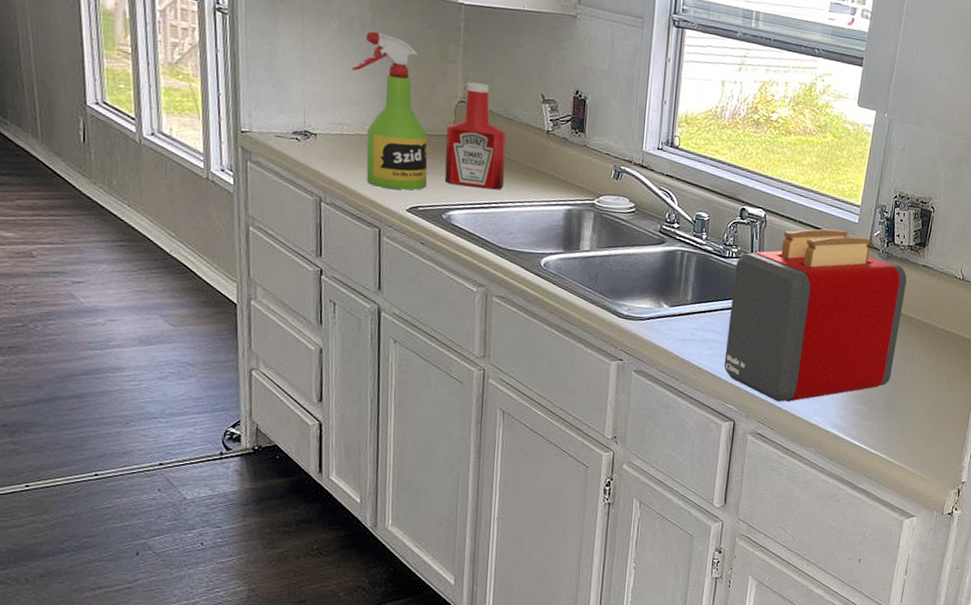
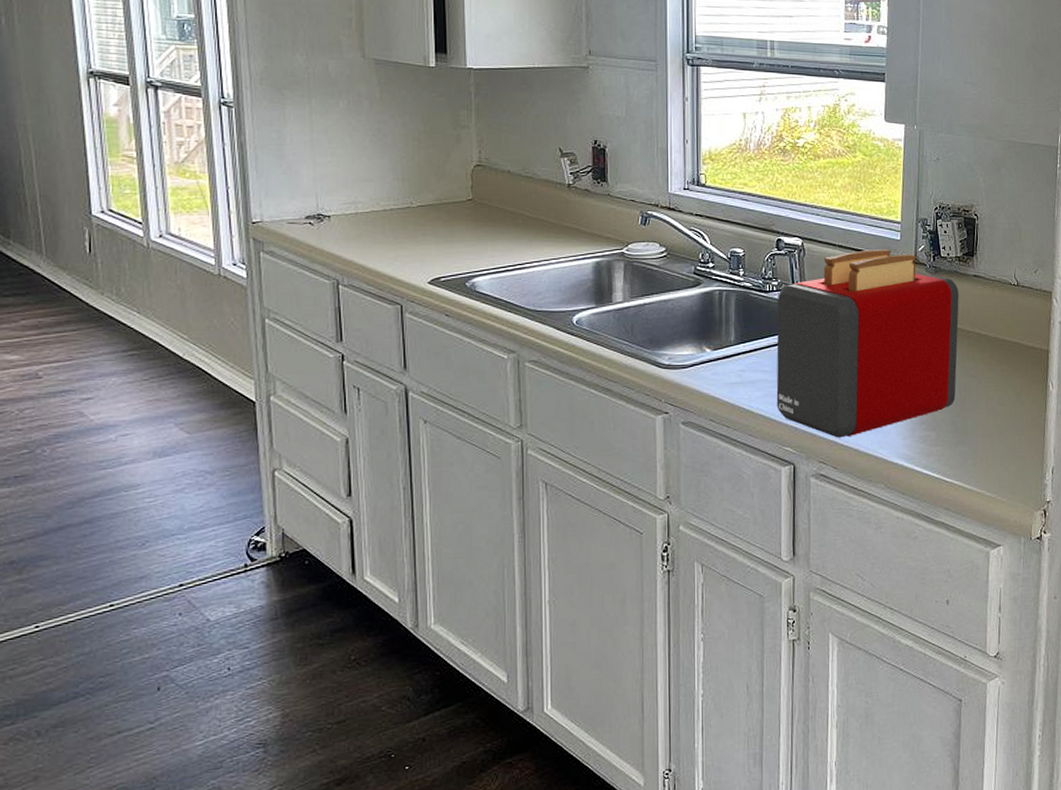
spray bottle: present [352,31,428,190] -> none [363,106,447,262]
ketchup bottle: present [444,82,507,190] -> none [464,145,527,251]

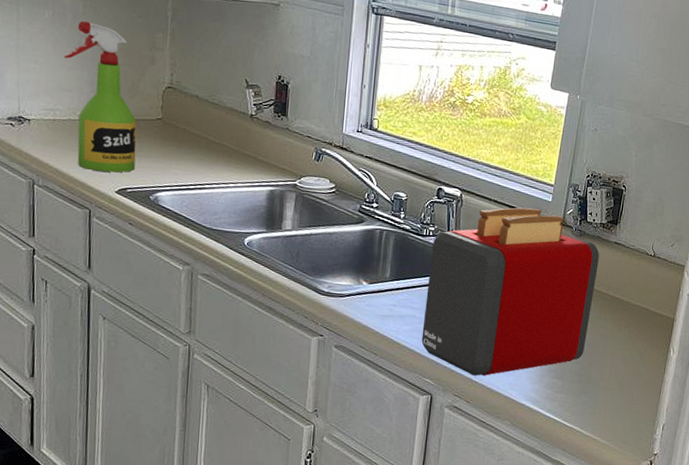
spray bottle: none [363,106,447,262] -> present [64,21,137,173]

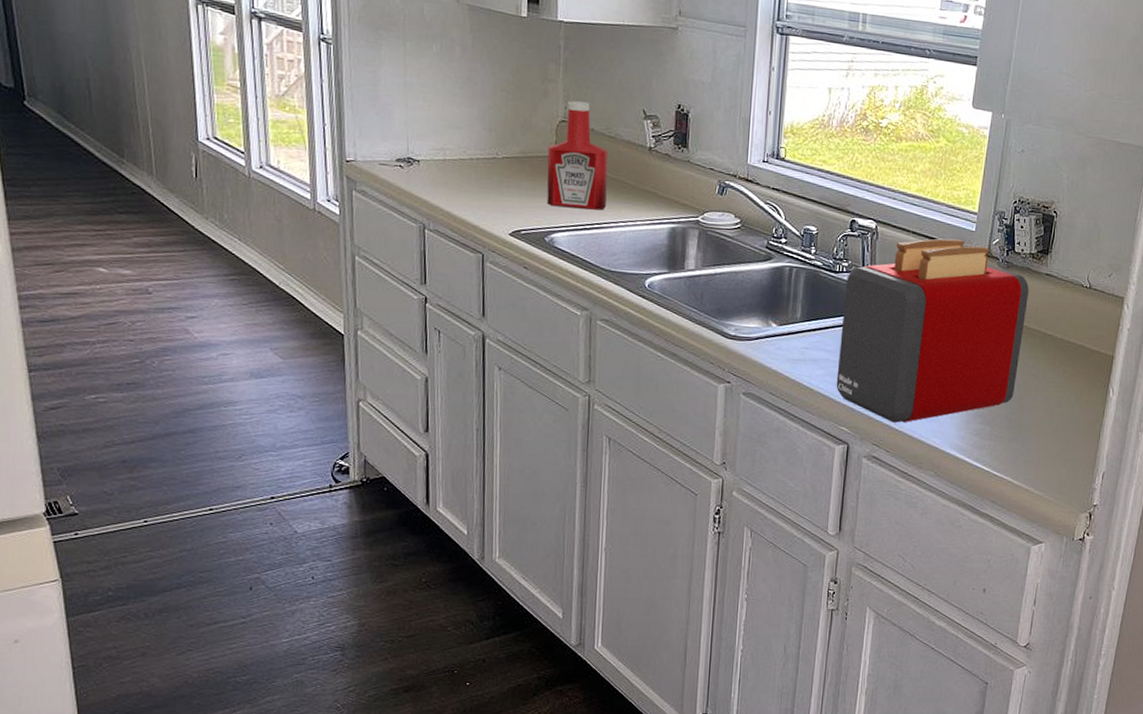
spray bottle: present [64,21,137,173] -> none [453,54,530,214]
ketchup bottle: none [152,68,212,172] -> present [547,101,608,210]

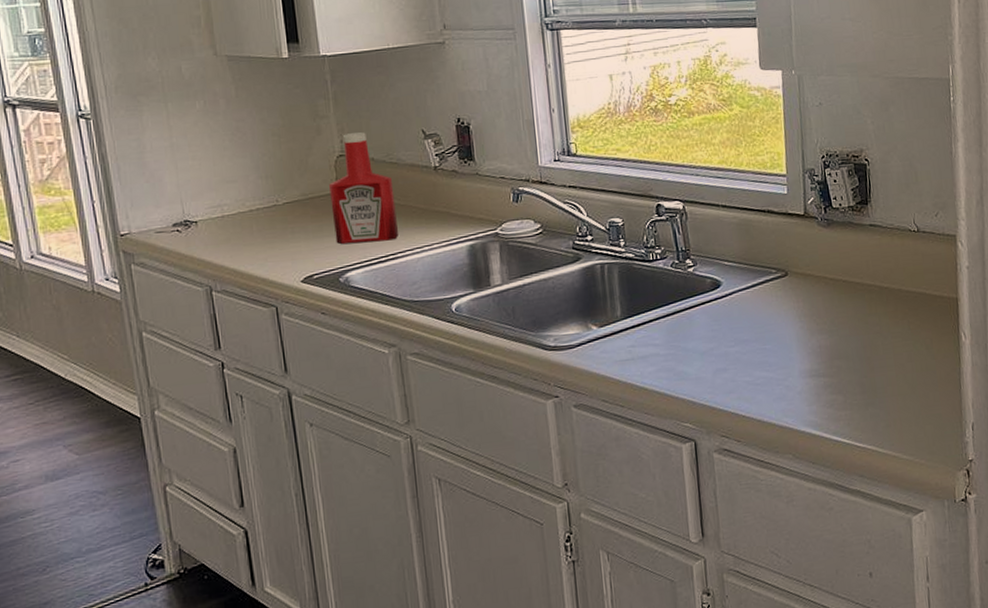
toaster: present [836,238,1029,423] -> none [662,204,861,409]

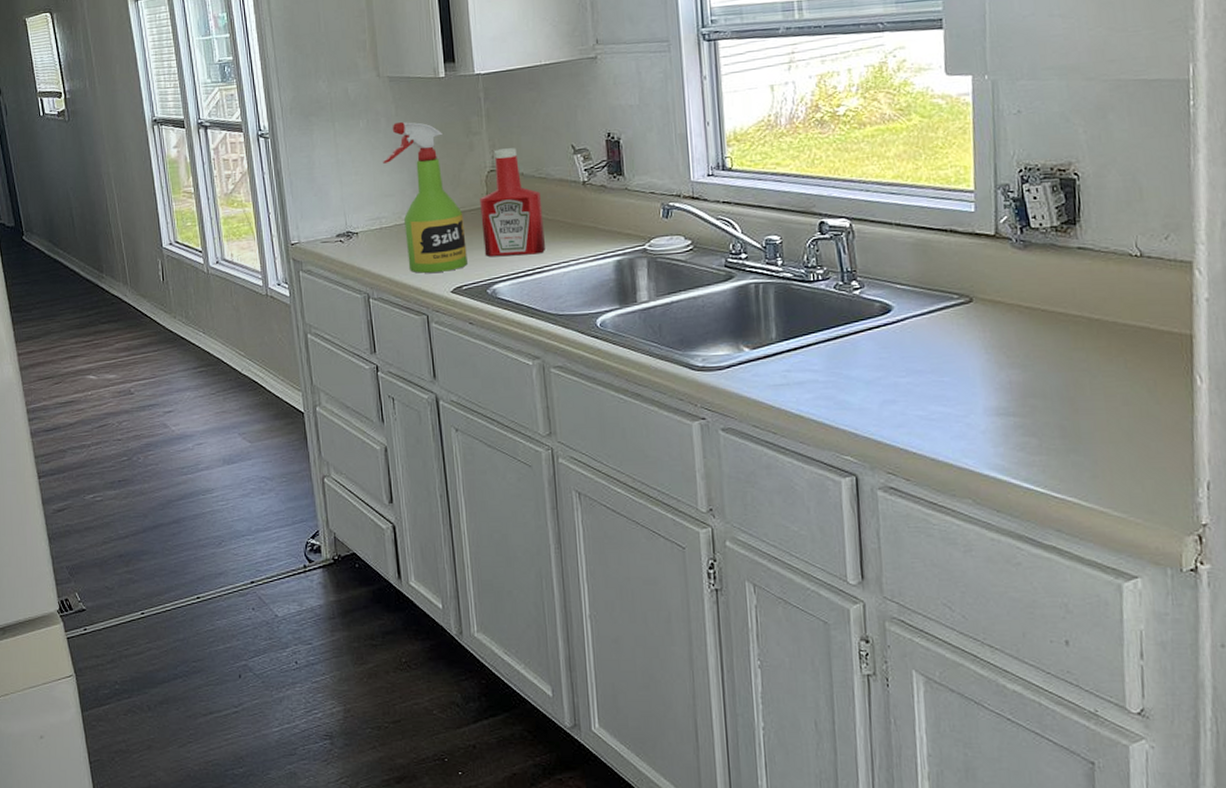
spray bottle: none [223,103,318,263] -> present [383,121,467,273]

